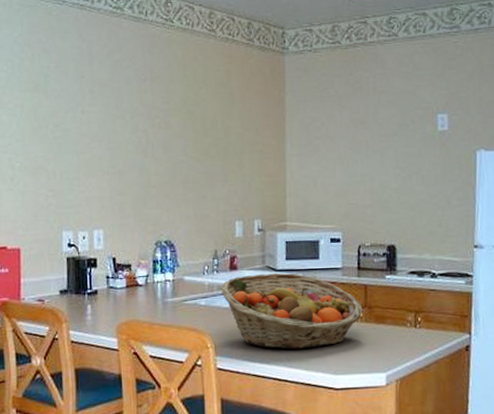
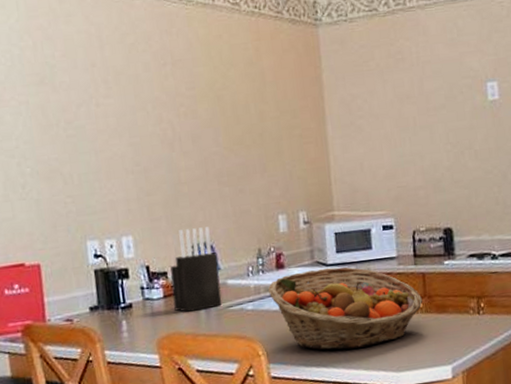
knife block: none [134,227,178,302] -> present [170,227,222,312]

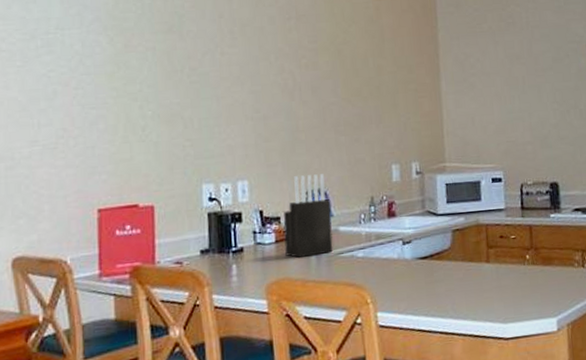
fruit basket: present [267,266,422,350] -> none [378,217,529,300]

